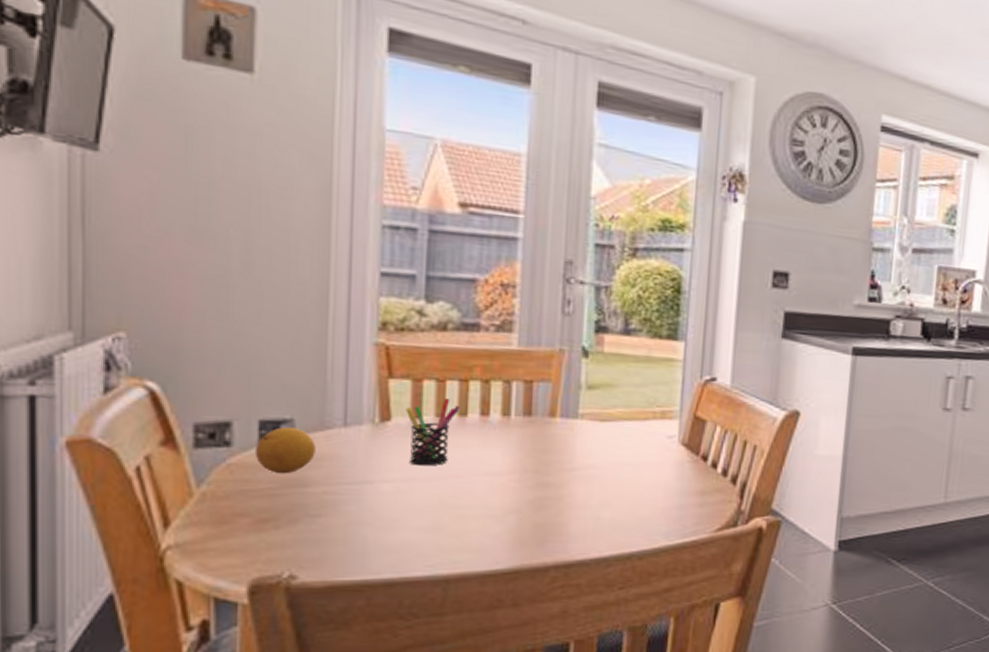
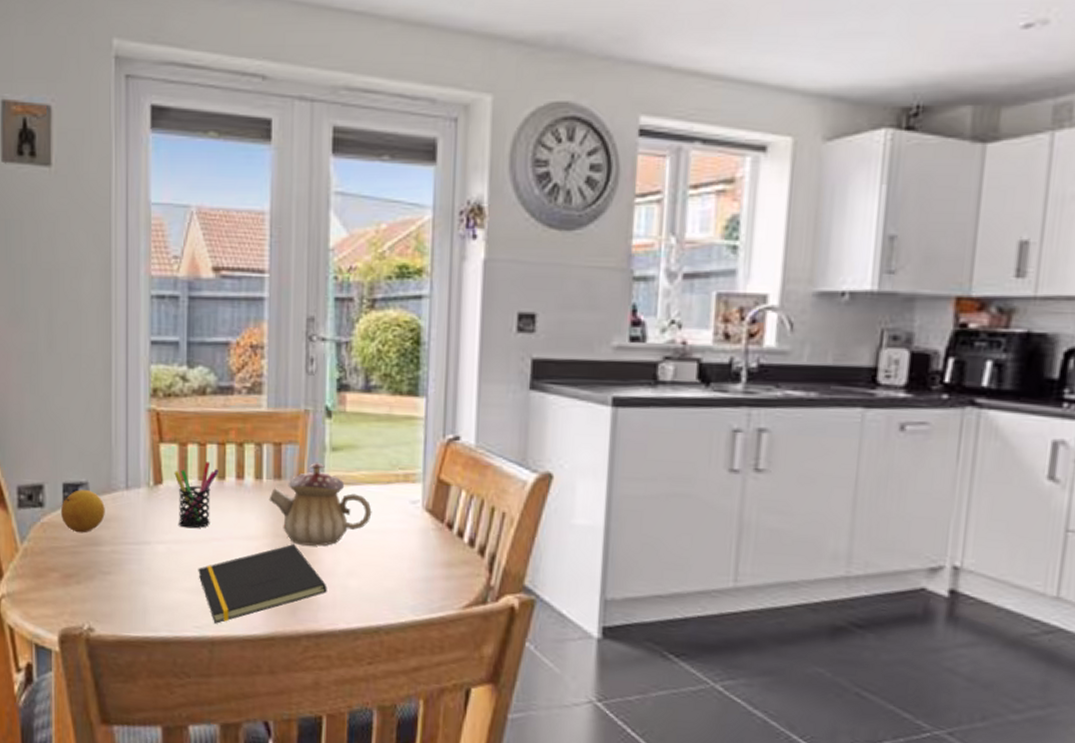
notepad: none [432,479,579,561] -> present [198,544,327,624]
teapot: none [517,399,628,480] -> present [269,462,372,546]

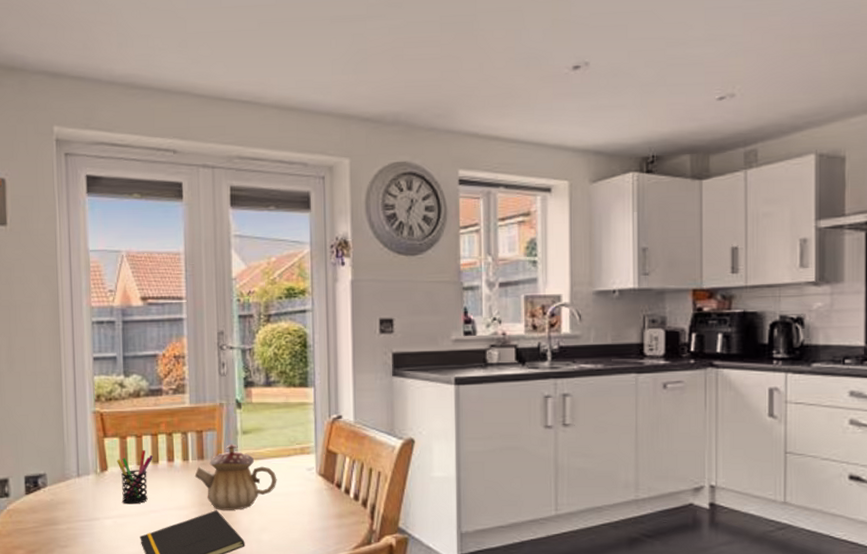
fruit: present [60,489,105,533] -> none [23,480,61,516]

